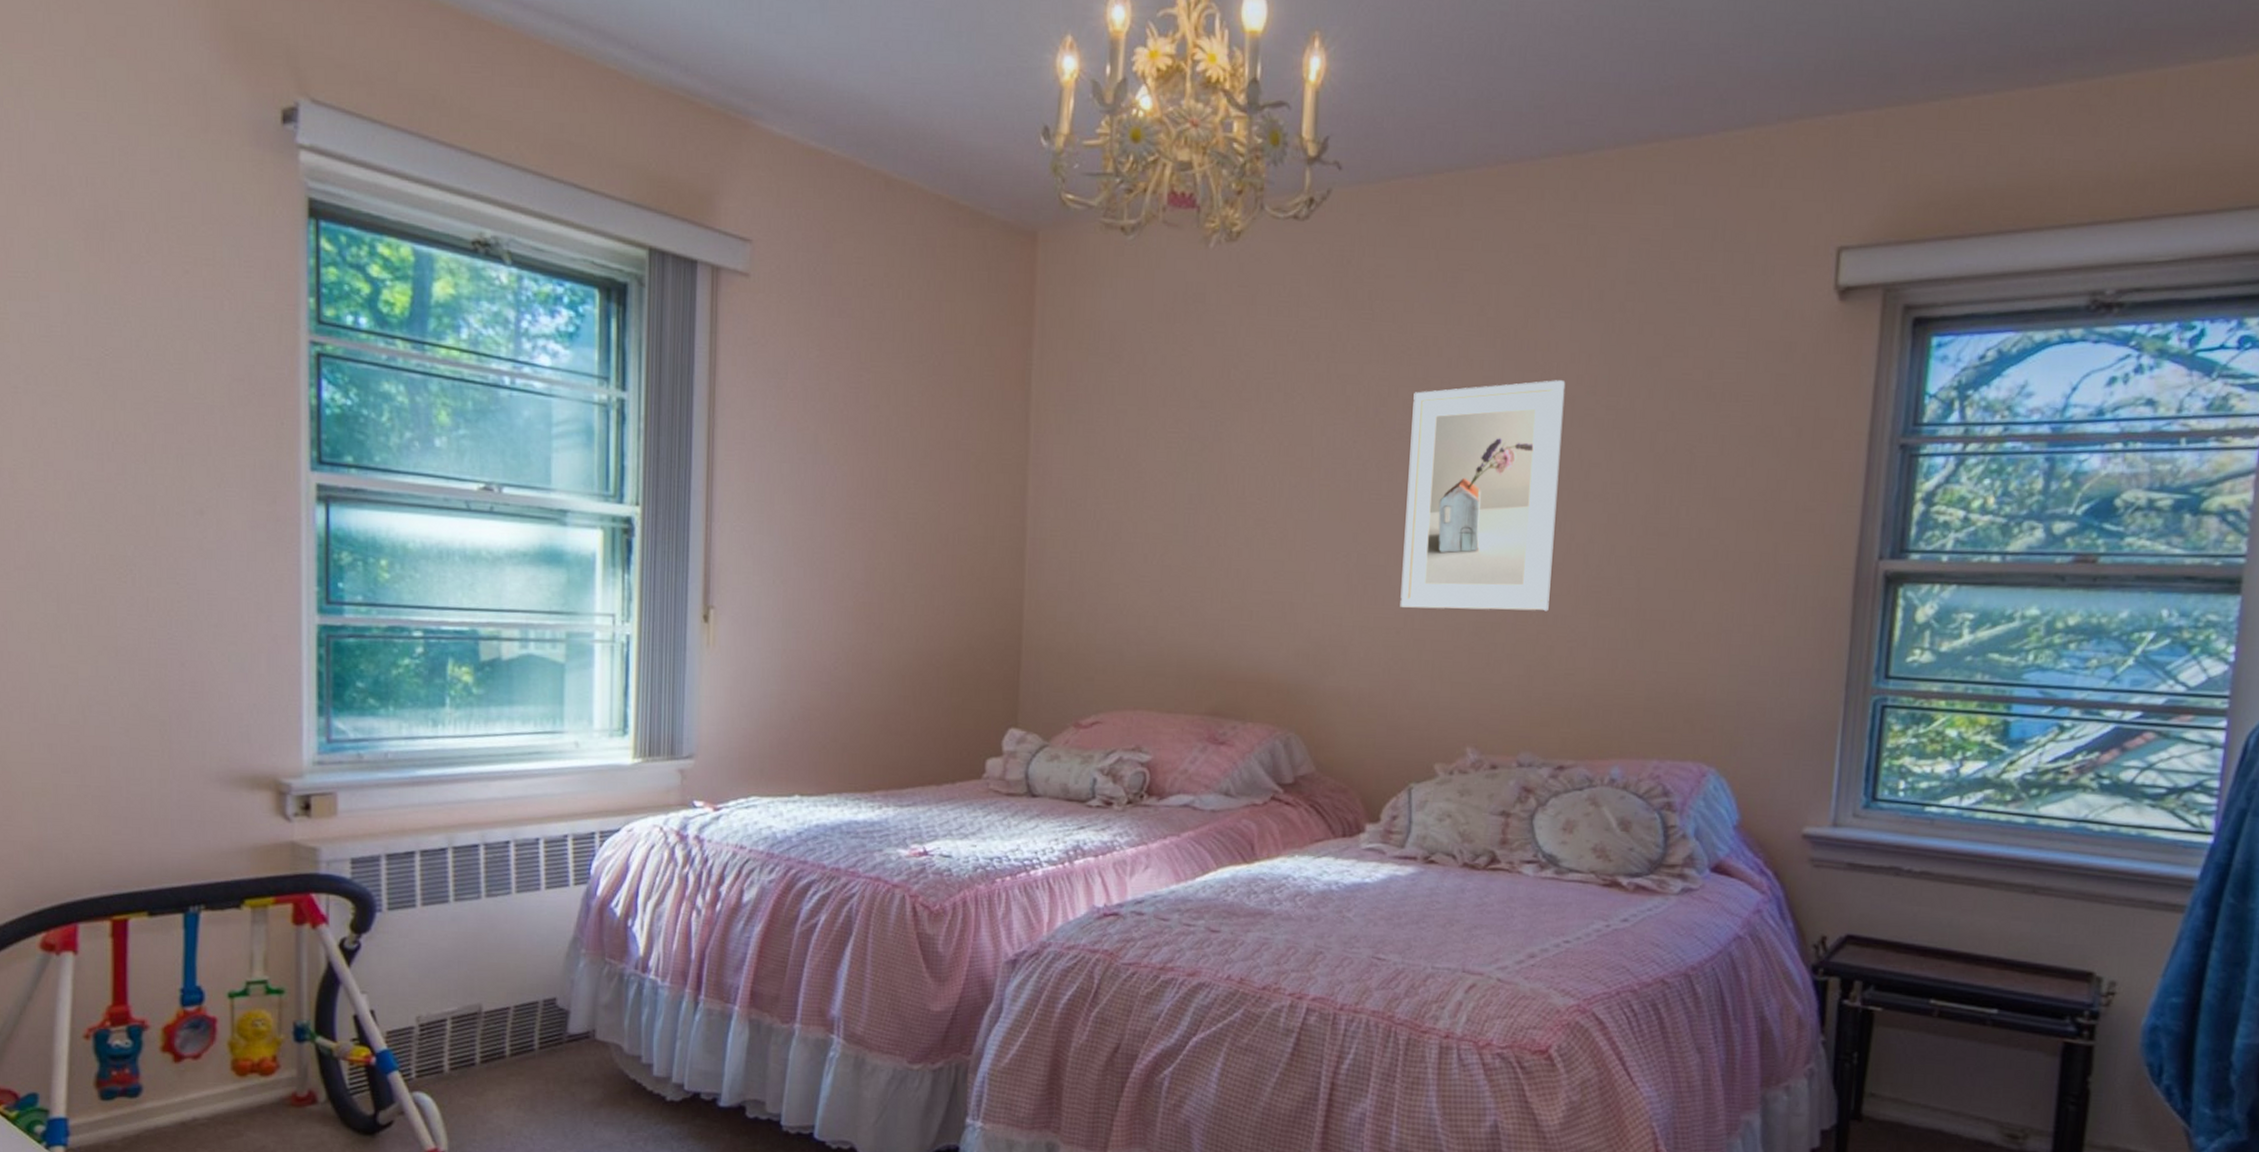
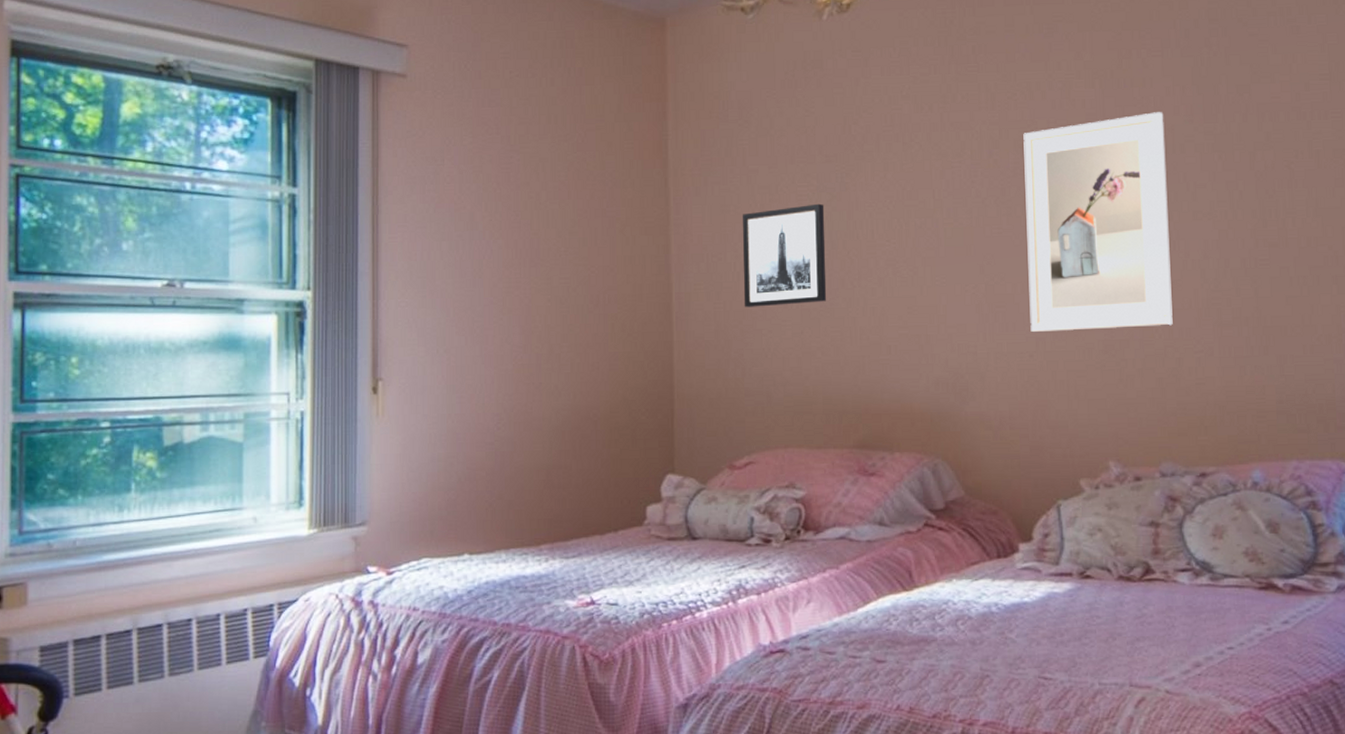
wall art: none [1101,452,1195,560] -> present [742,203,827,307]

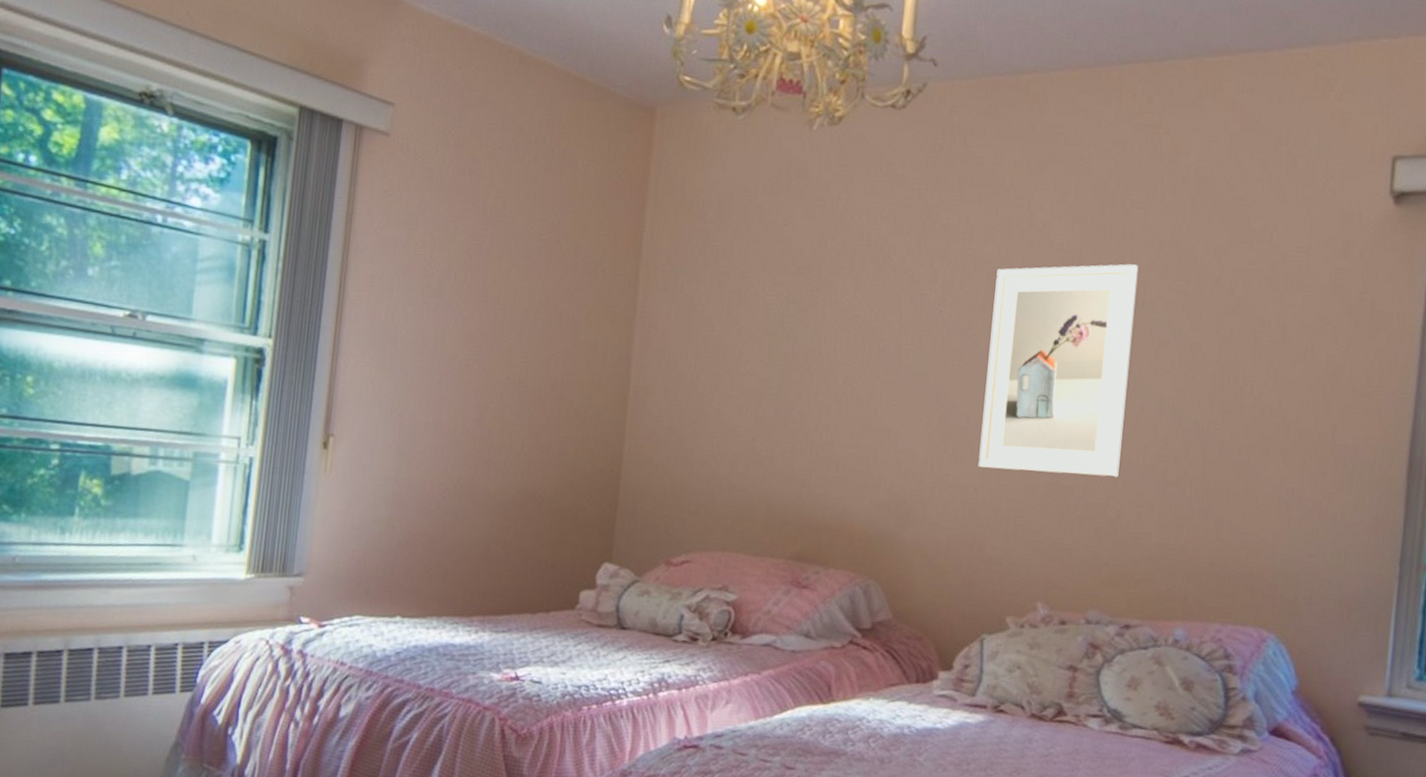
wall art: present [742,203,827,307] -> none [699,314,791,412]

